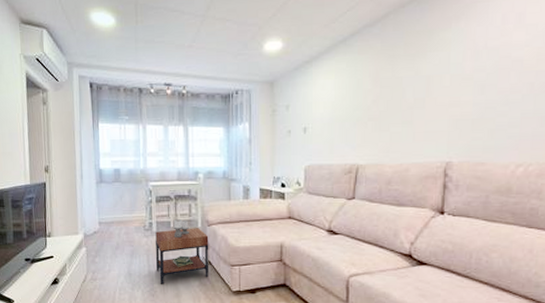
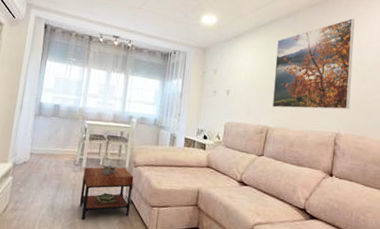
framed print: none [361,11,466,141] -> present [273,18,355,110]

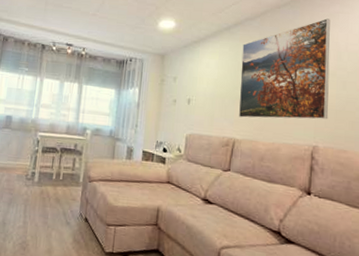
side table: present [79,158,134,220] -> none [31,172,89,238]

